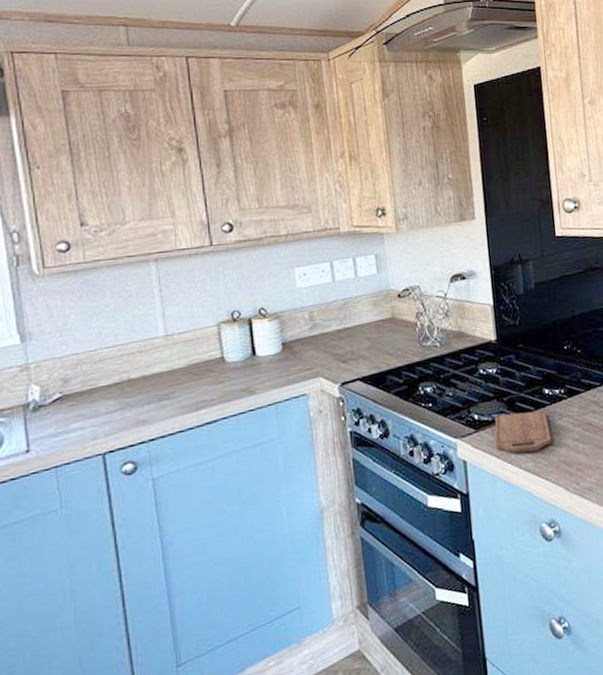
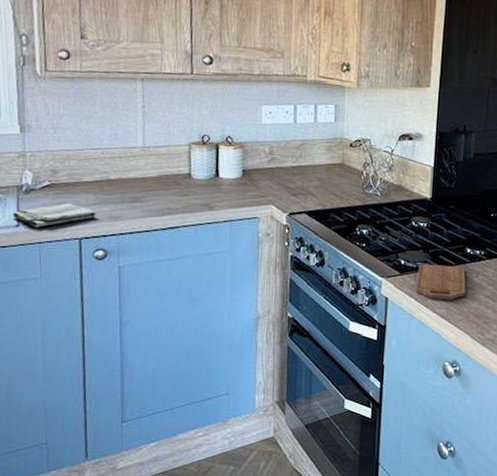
dish towel: none [20,414,119,450] -> present [12,202,96,228]

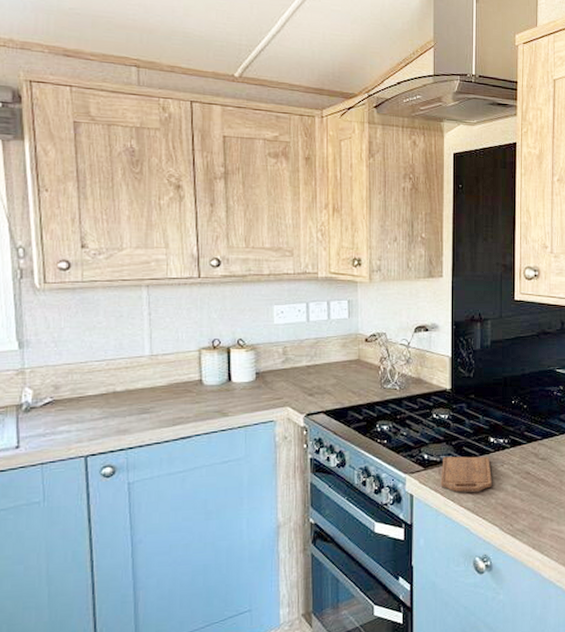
dish towel: present [12,202,96,228] -> none [11,419,102,448]

